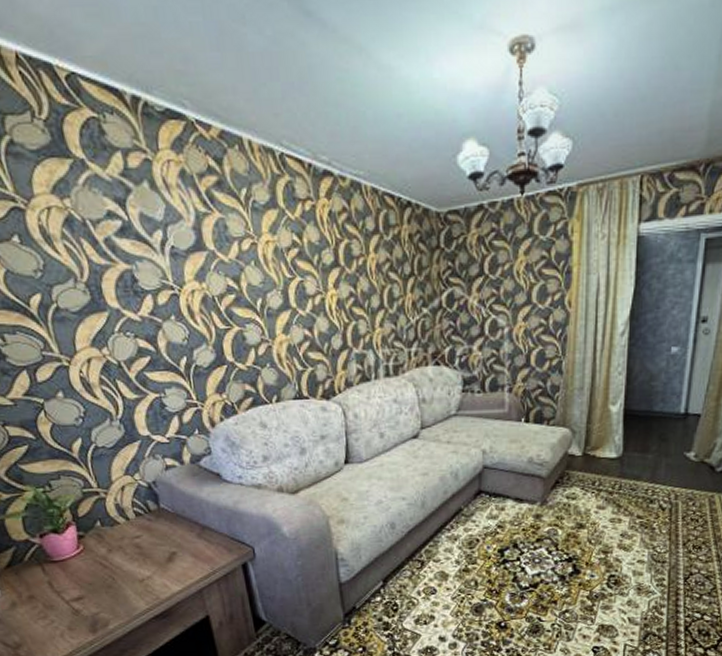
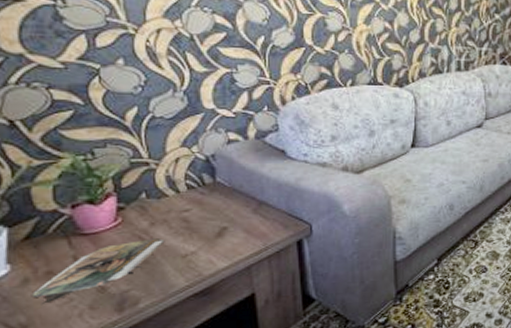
magazine: none [20,564,123,625] -> present [32,238,165,304]

